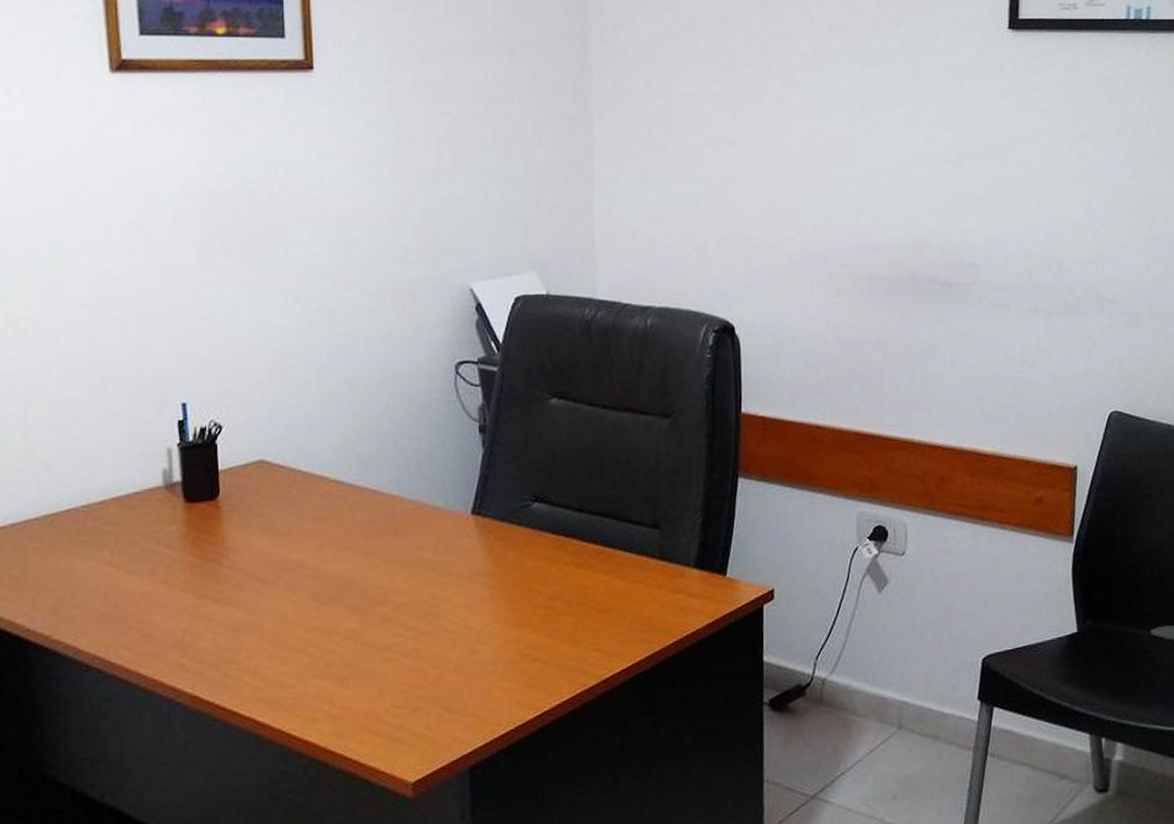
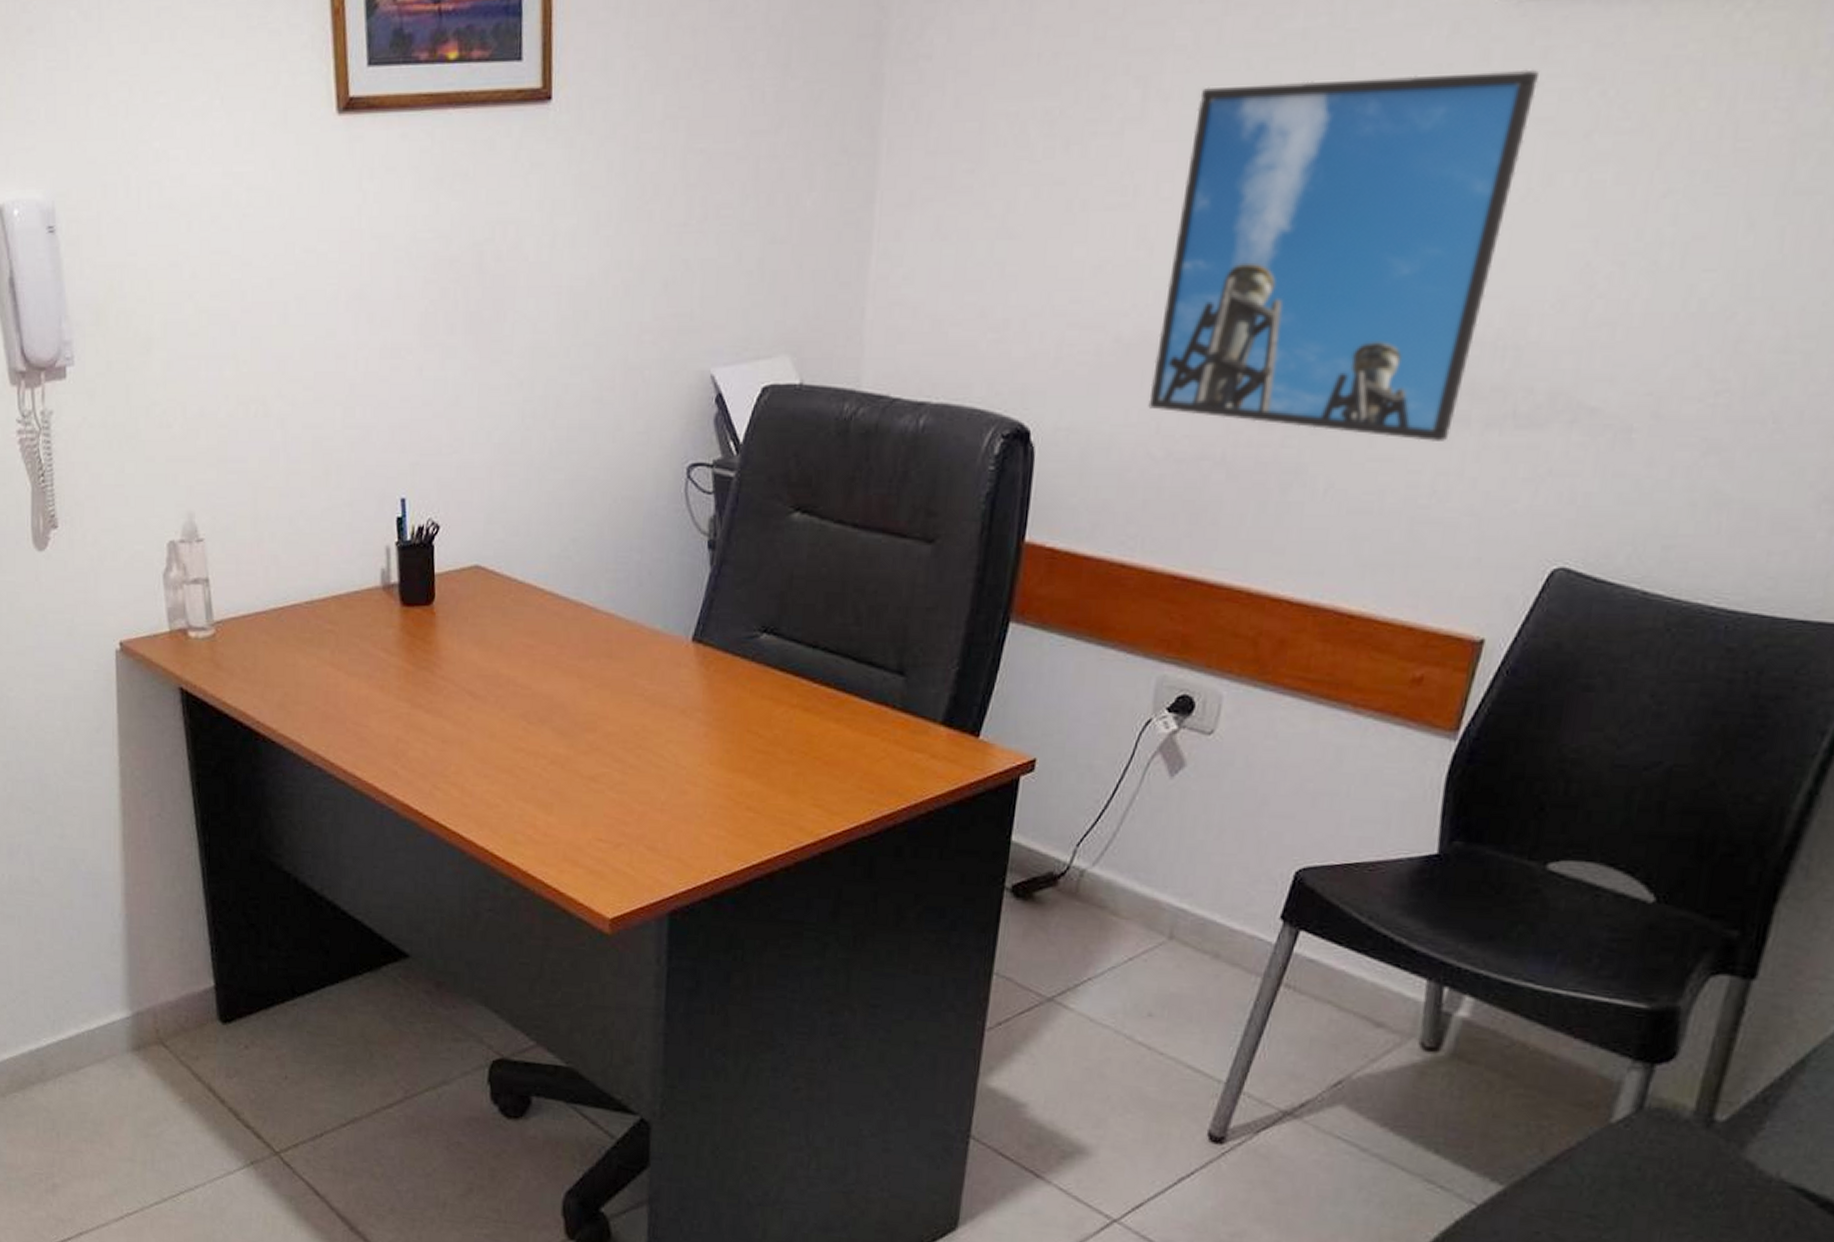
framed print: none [818,79,1036,326] -> present [1148,69,1539,441]

